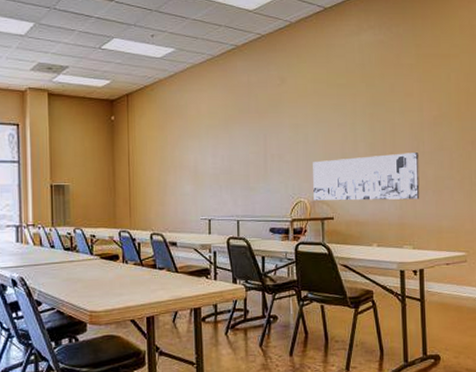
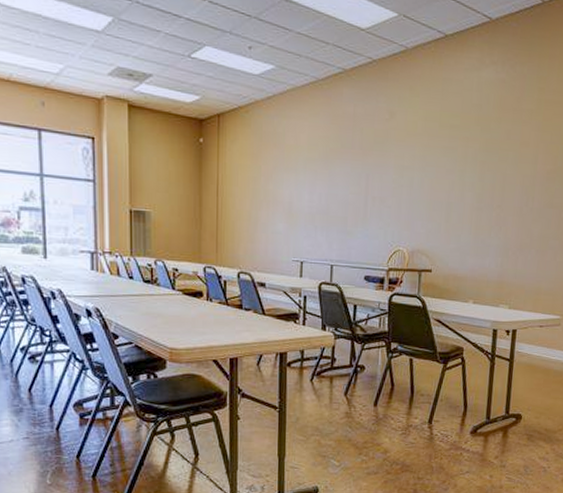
wall art: present [313,153,420,201] -> none [413,207,527,258]

